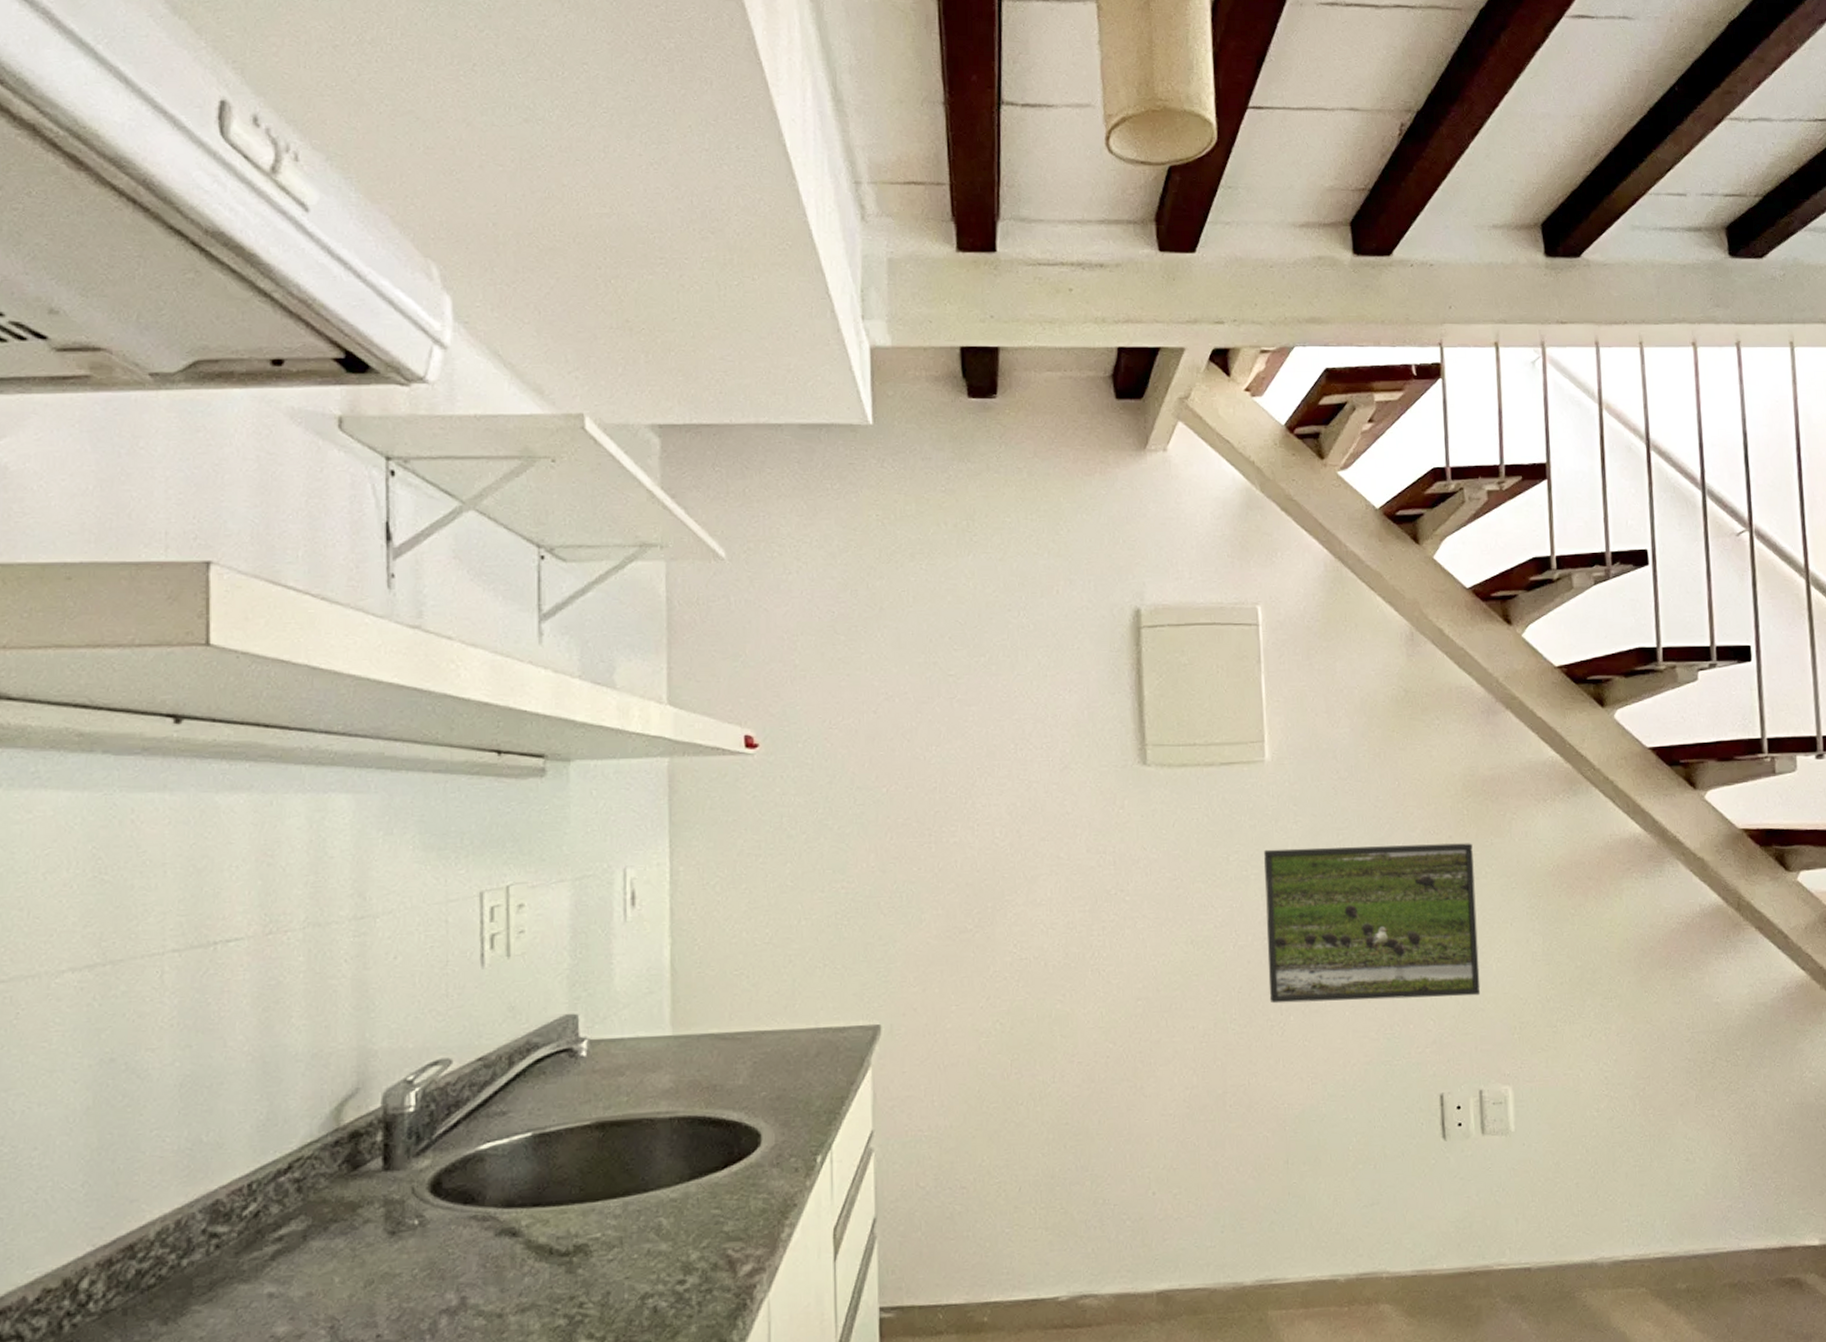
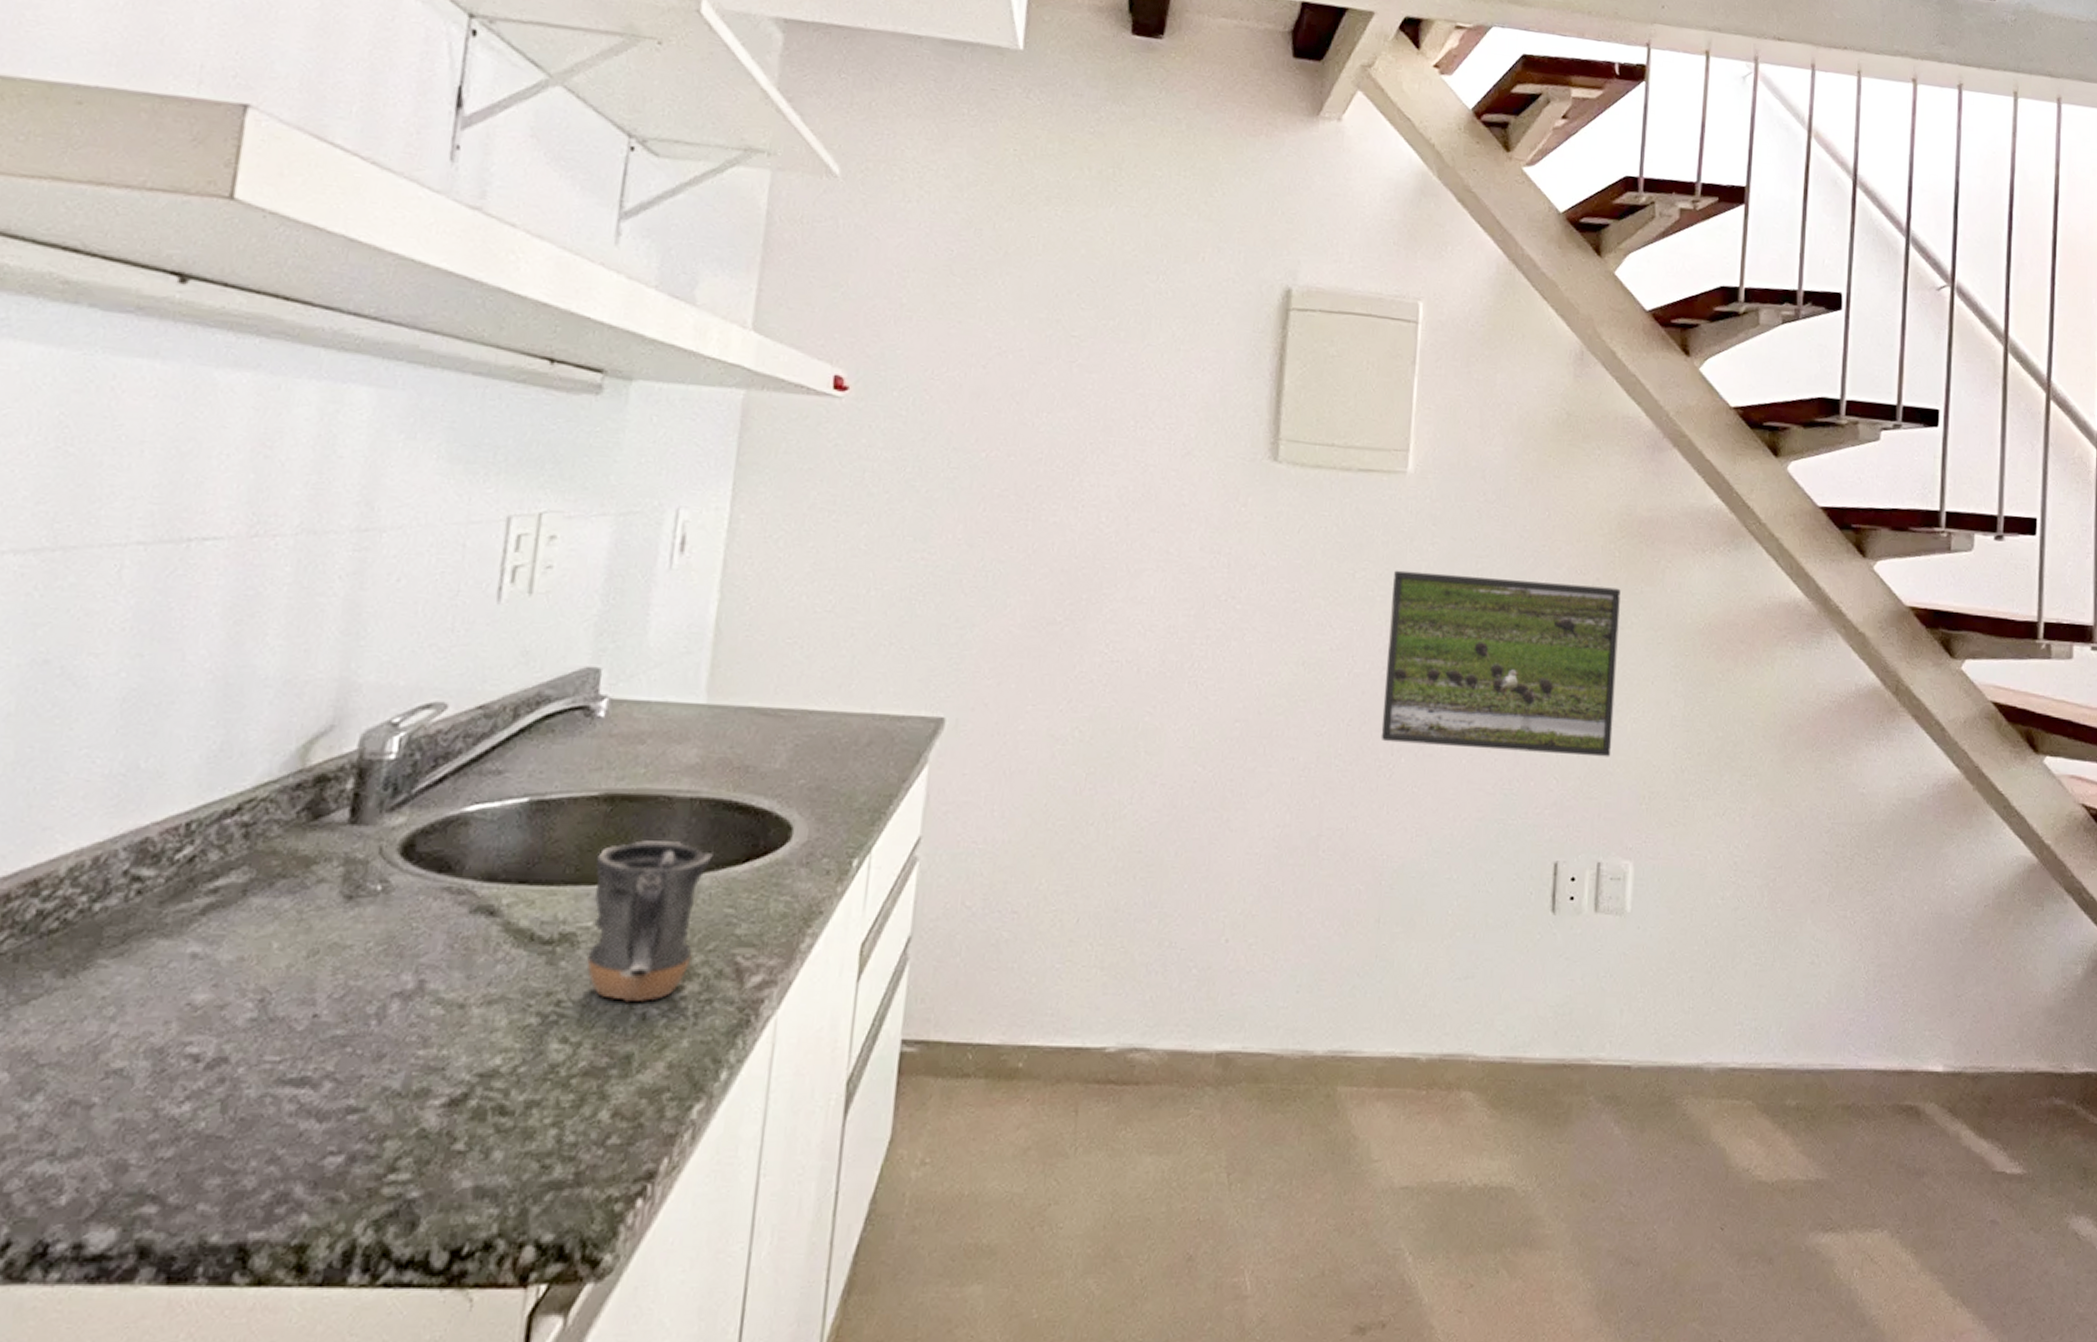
mug: none [596,1156,696,1299] -> present [587,839,713,1003]

